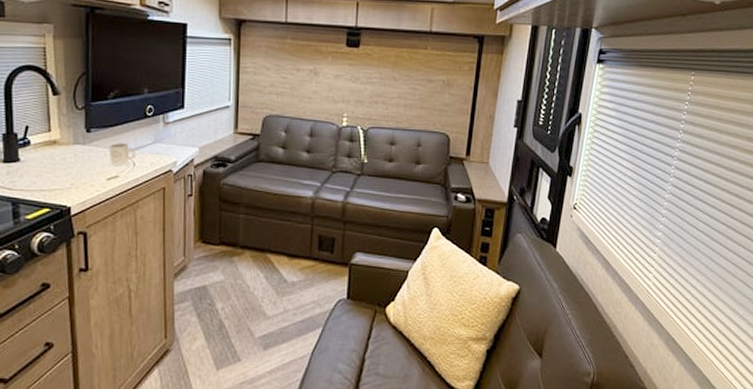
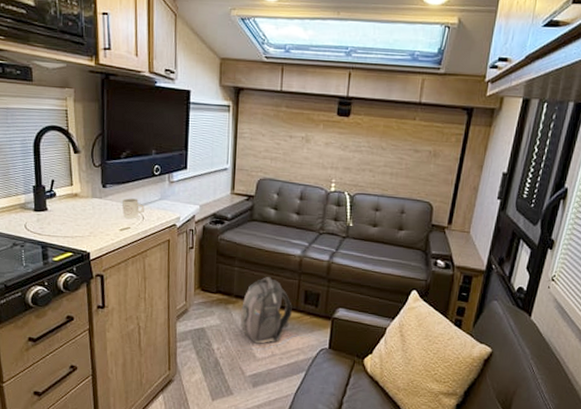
backpack: none [247,223,305,299] -> present [240,277,292,344]

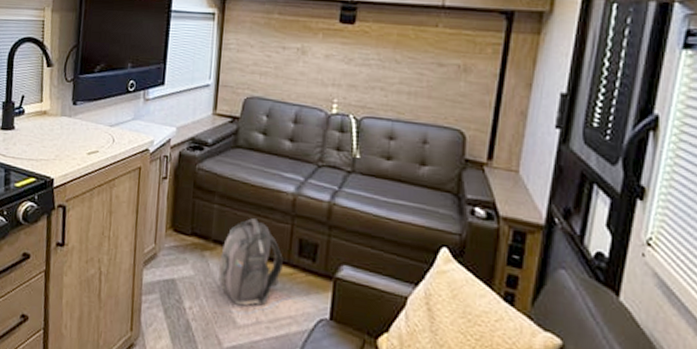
mug: present [122,198,144,219] -> none [91,117,116,142]

